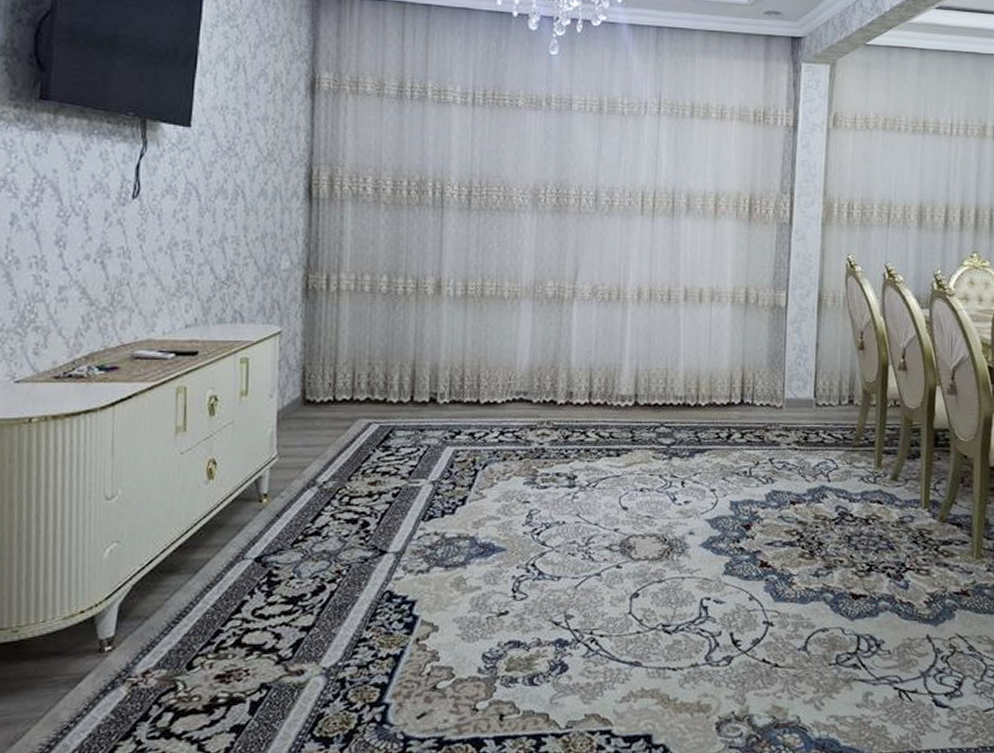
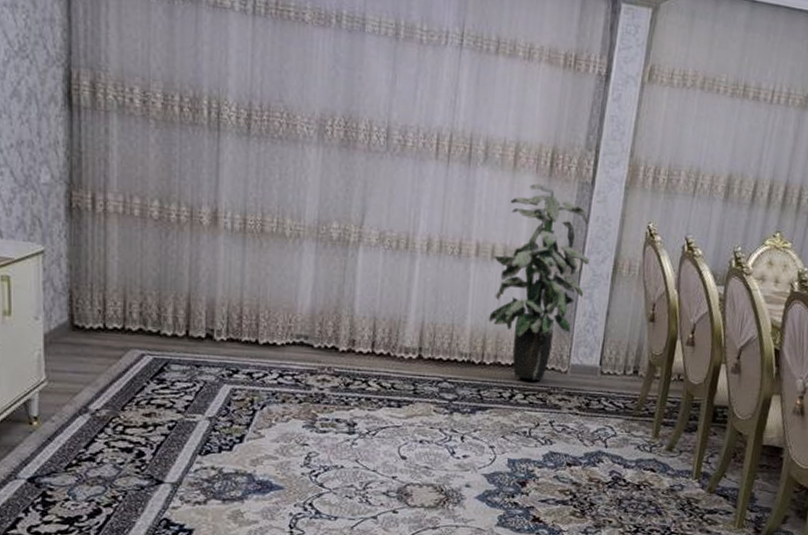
indoor plant: none [701,228,794,418] -> present [489,183,590,381]

